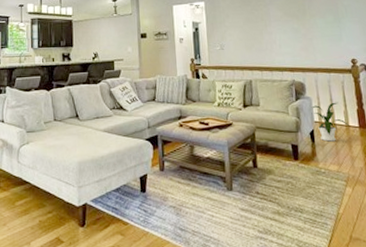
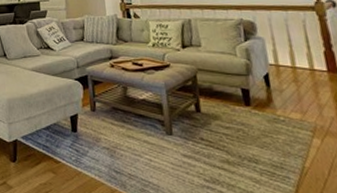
house plant: present [311,102,349,142] -> none [265,43,314,87]

